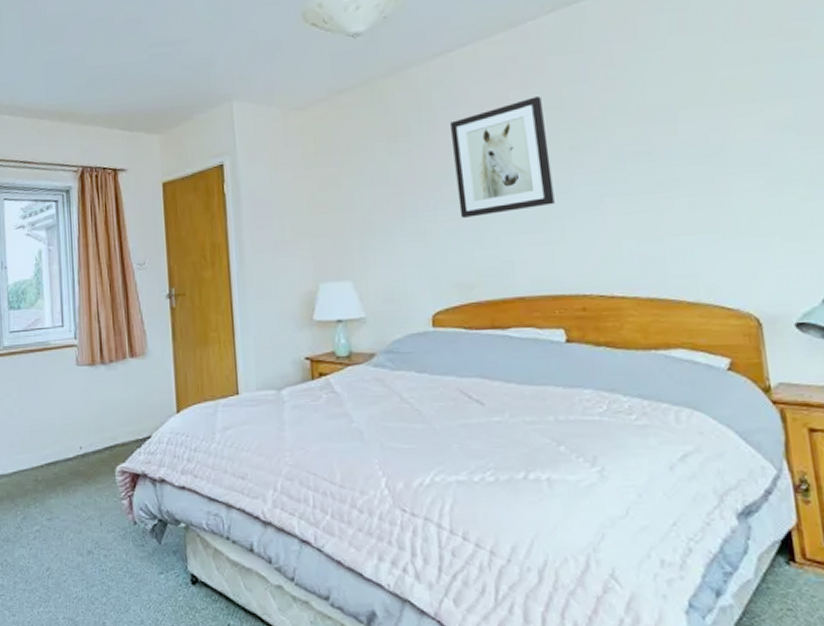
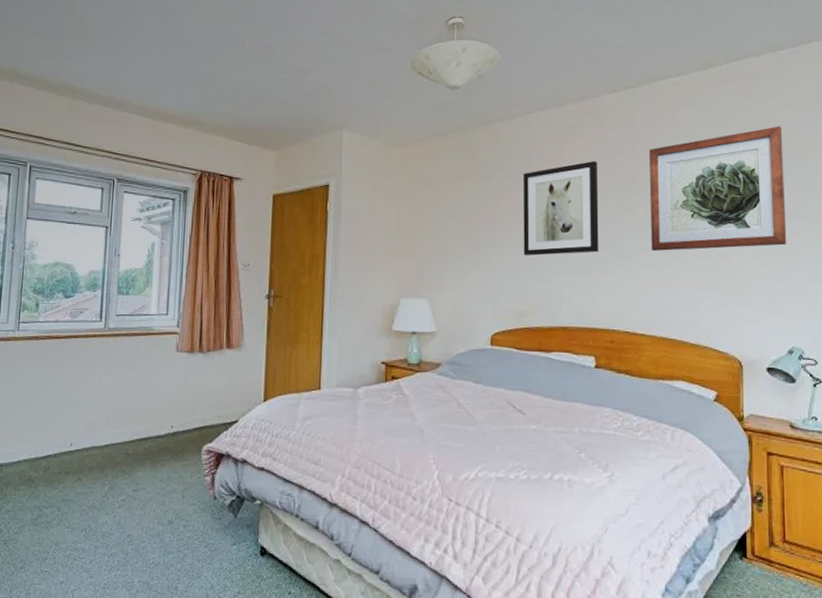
wall art: none [606,21,805,195] -> present [649,126,787,251]

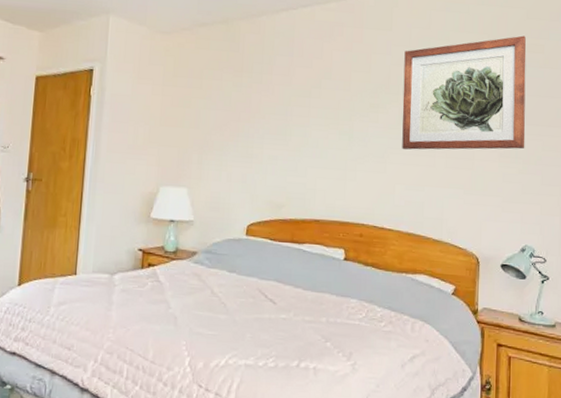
wall art: present [523,161,599,256] -> none [281,59,356,149]

